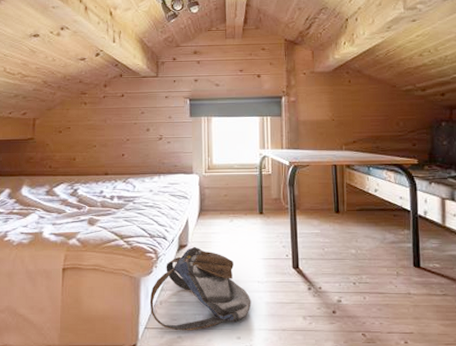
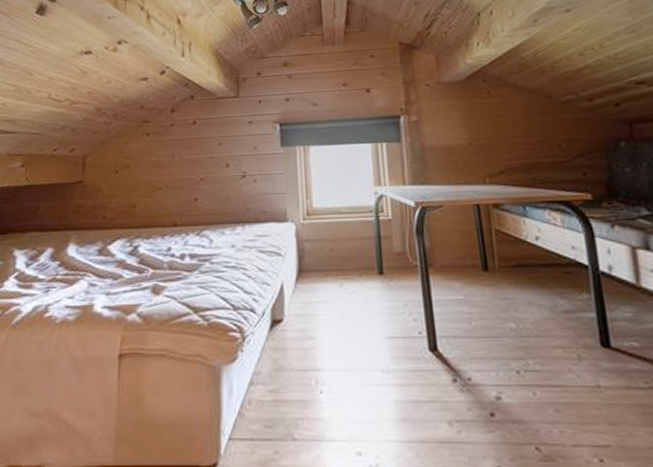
backpack: present [149,247,251,331] -> none [234,322,374,443]

